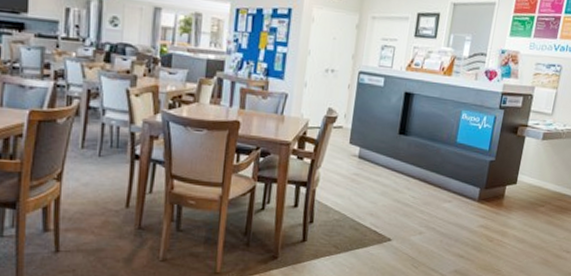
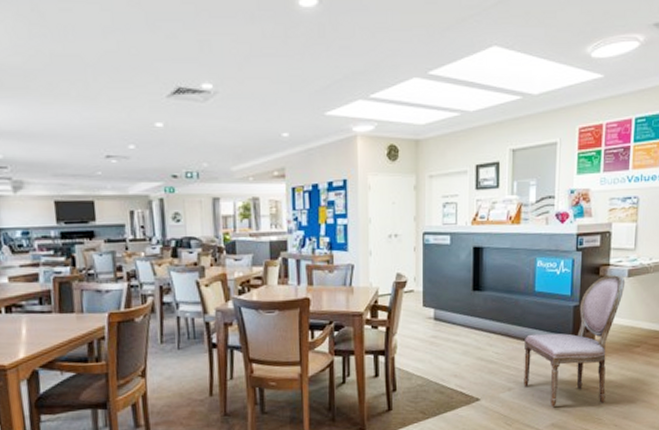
dining chair: none [434,136,540,255] -> present [523,275,626,408]

